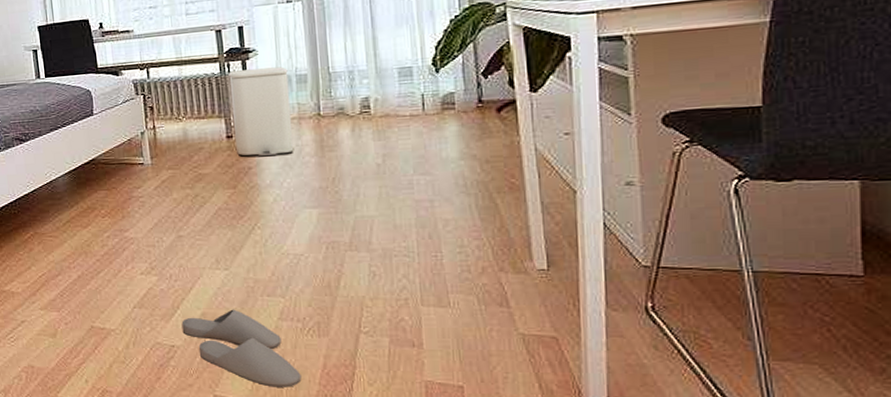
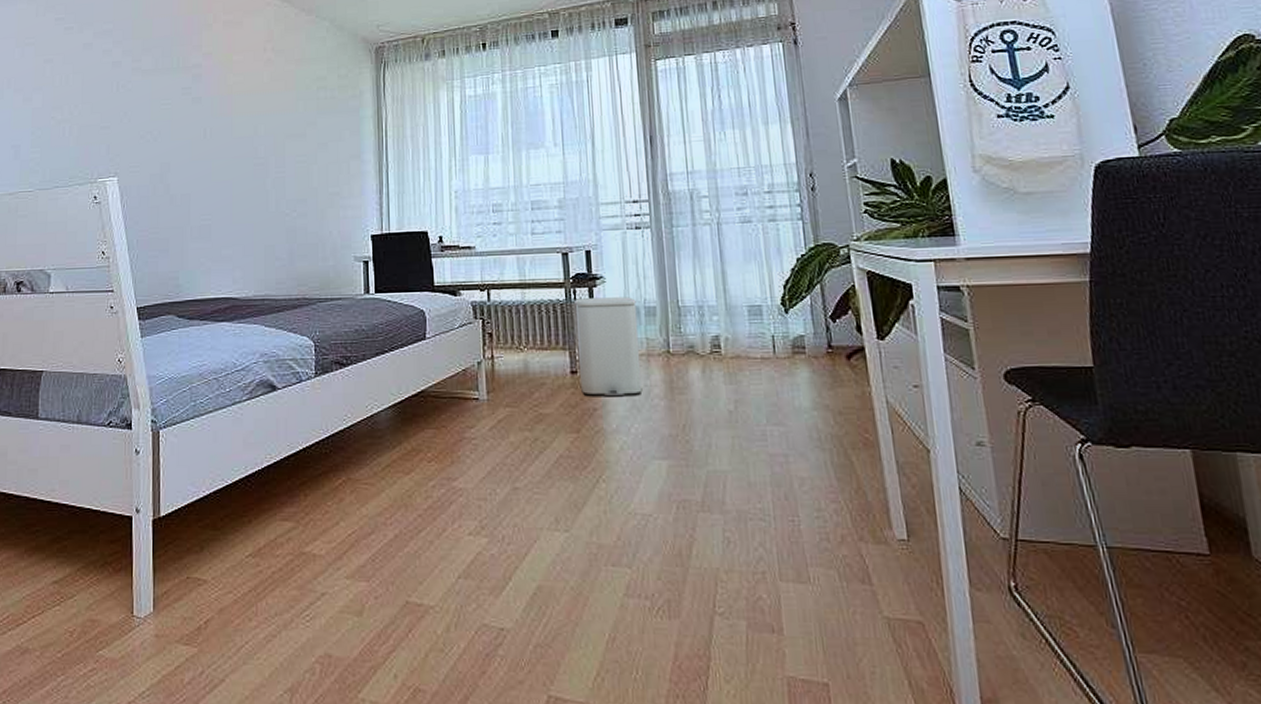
slippers: present [181,309,302,387] -> none [513,581,650,685]

